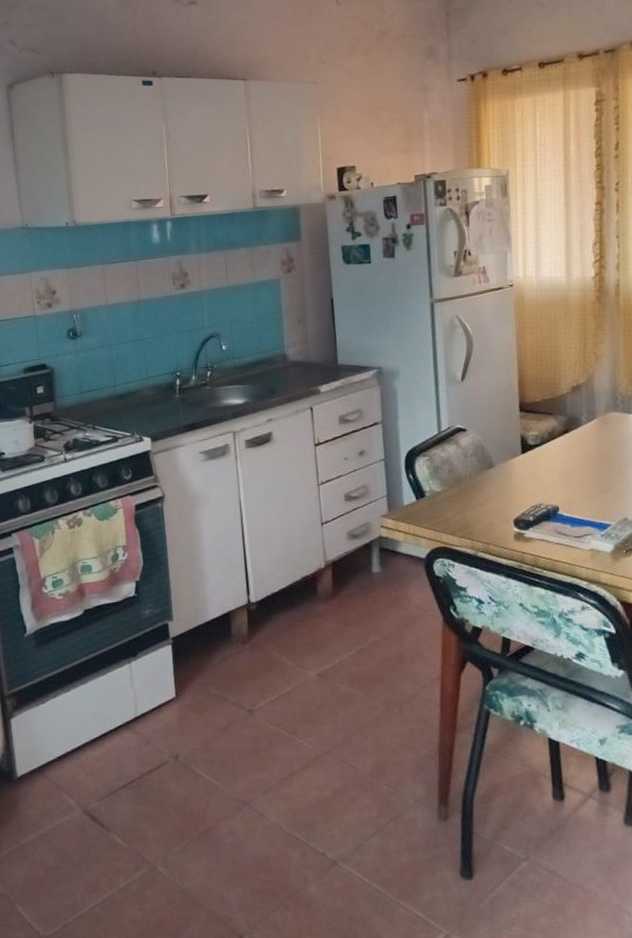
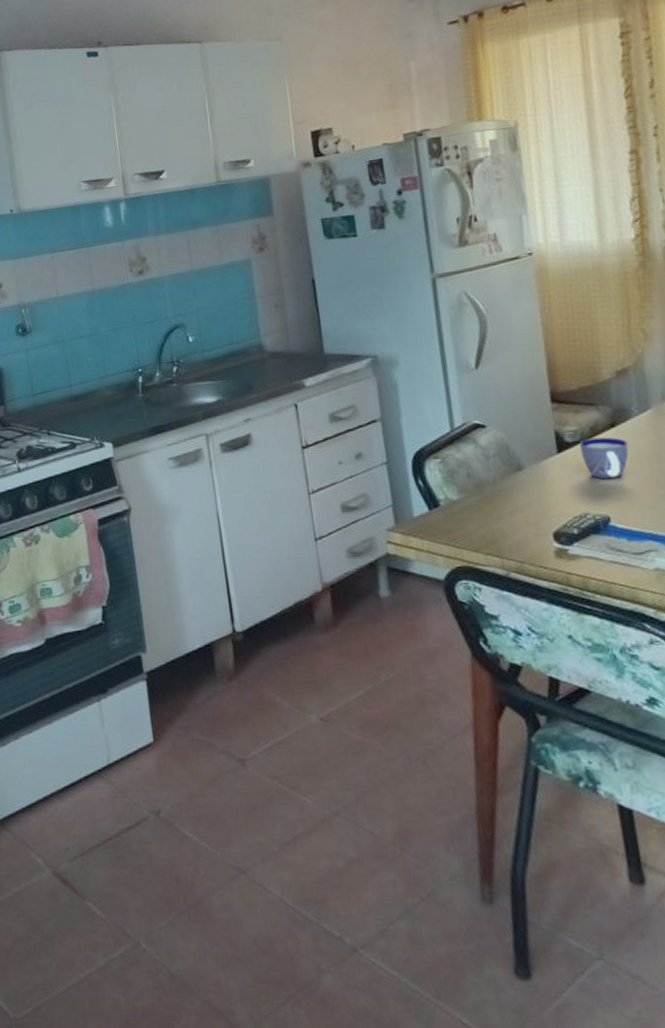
cup: none [539,441,577,476] -> present [579,437,629,479]

